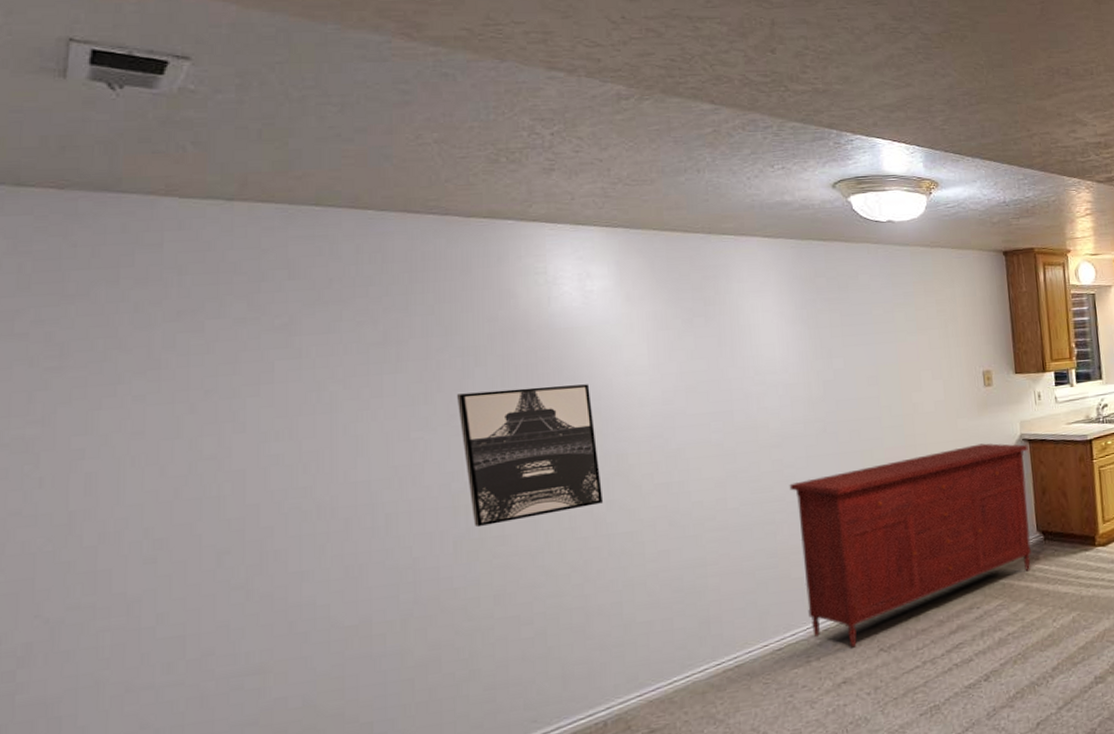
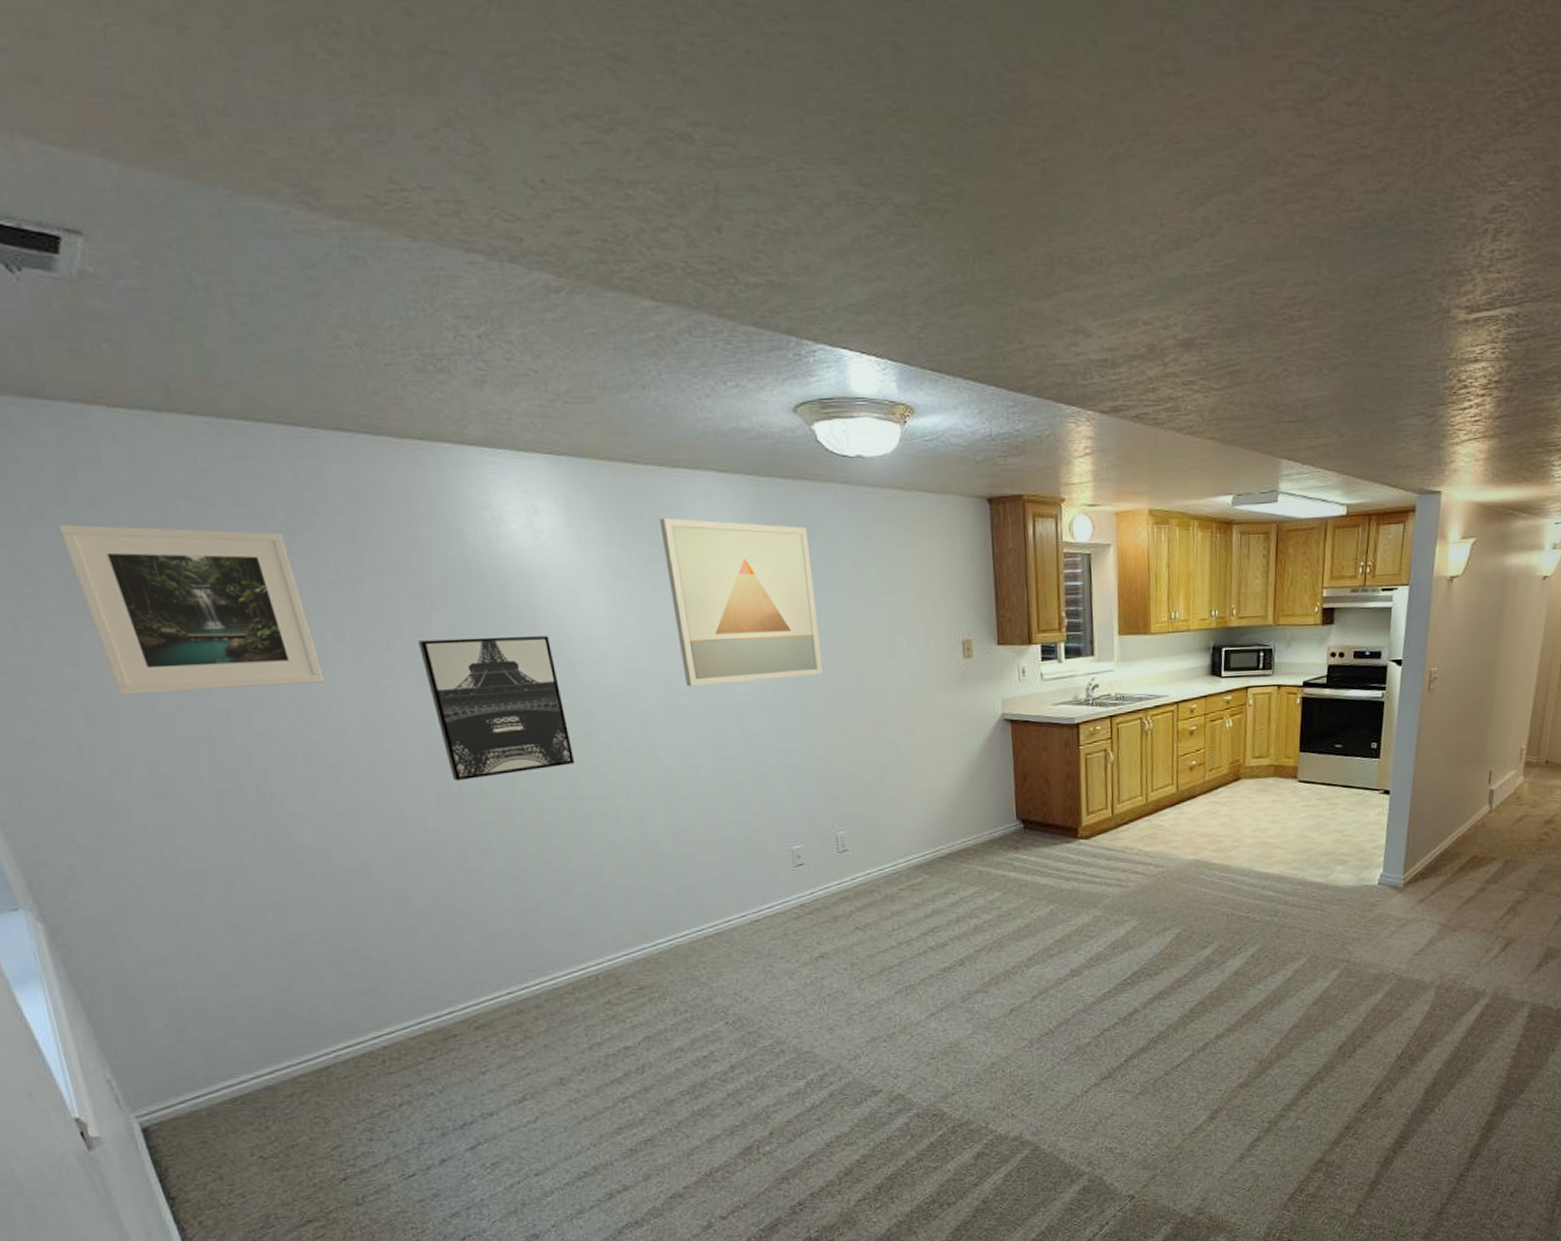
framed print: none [103,301,353,460] -> present [58,524,325,695]
wall art: none [705,276,854,424] -> present [659,517,824,687]
sideboard: present [789,443,1031,648] -> none [759,721,1010,924]

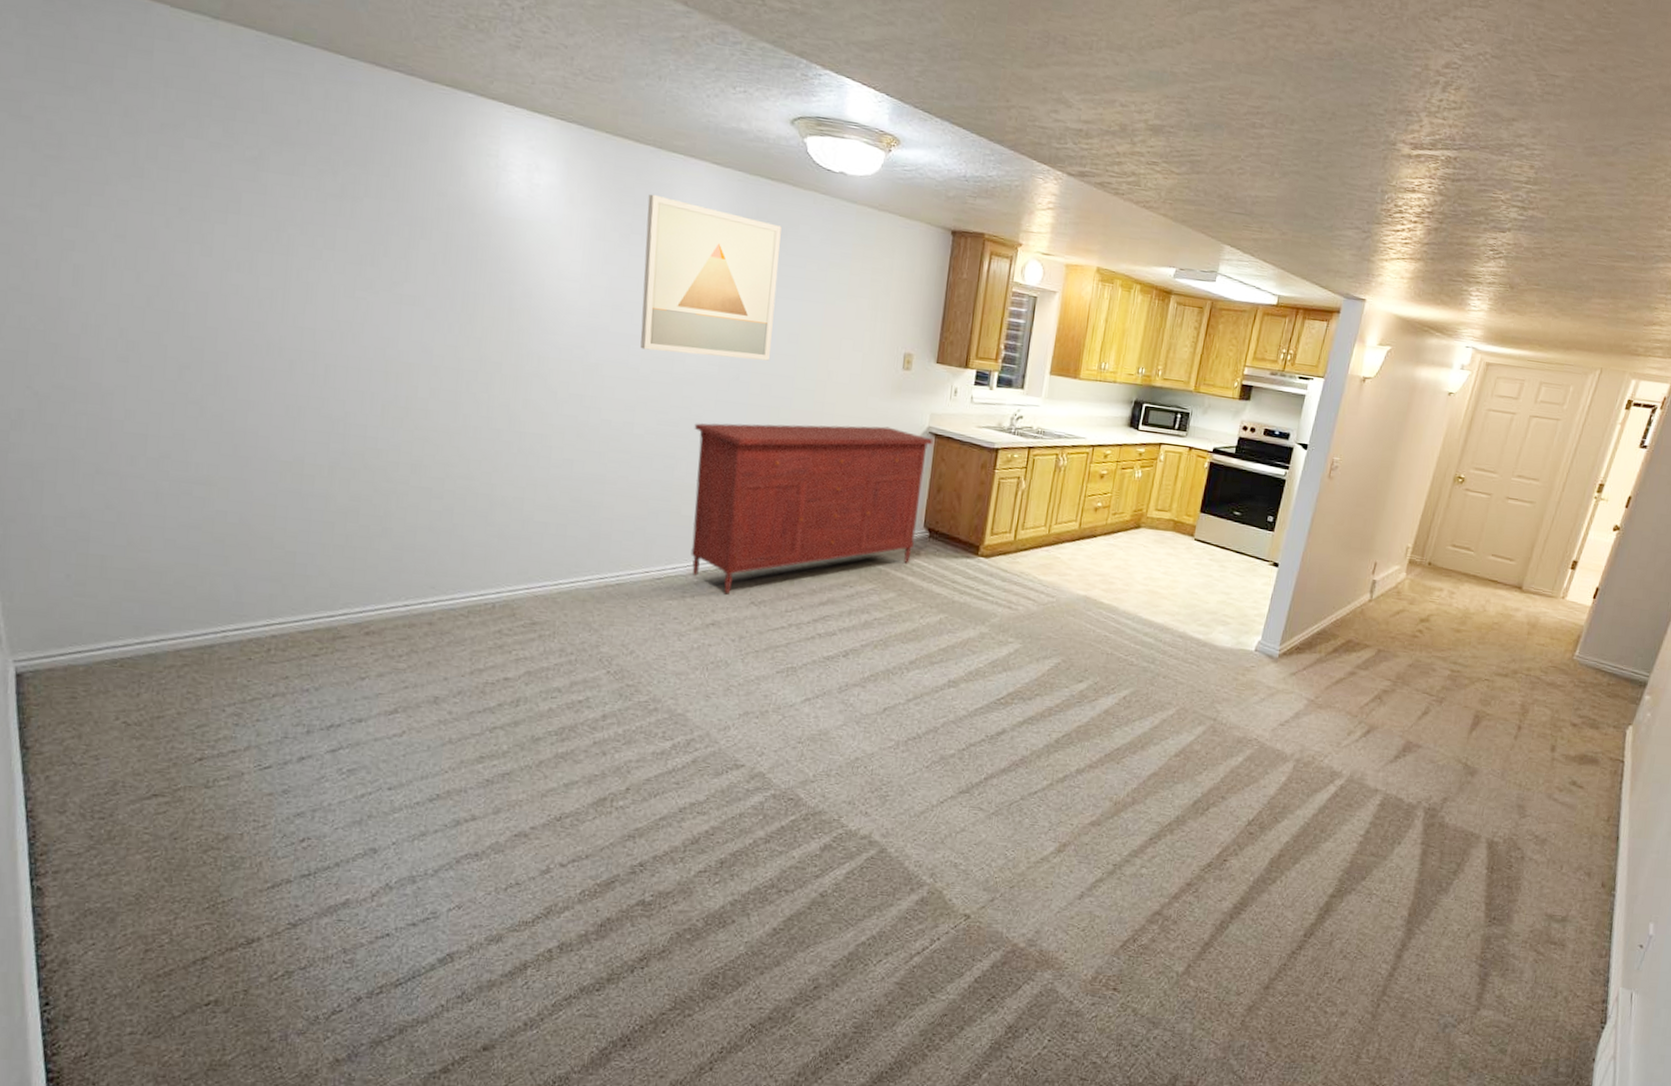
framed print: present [58,524,325,695] -> none [97,100,306,284]
wall art: present [418,636,574,782] -> none [400,262,523,401]
sideboard: none [759,721,1010,924] -> present [691,422,933,595]

